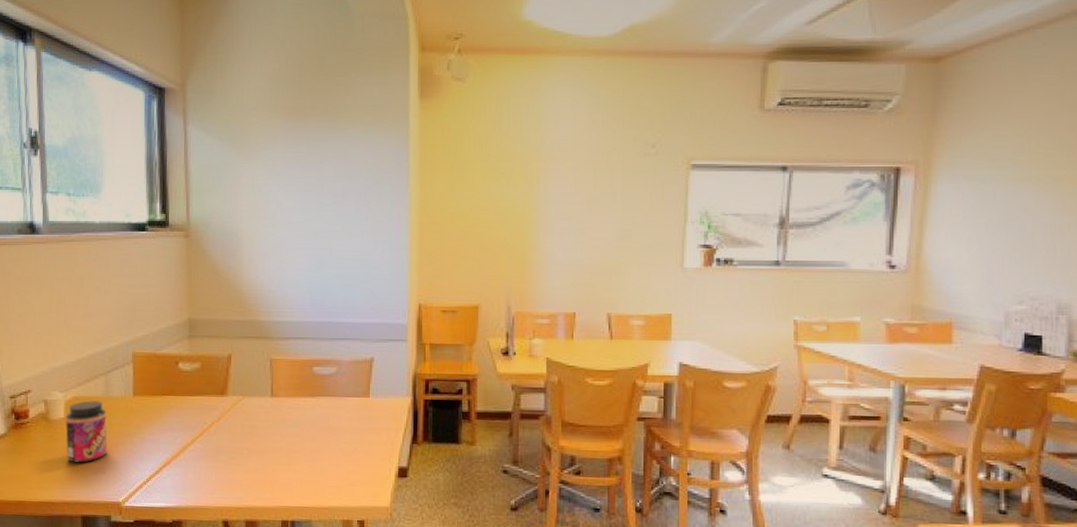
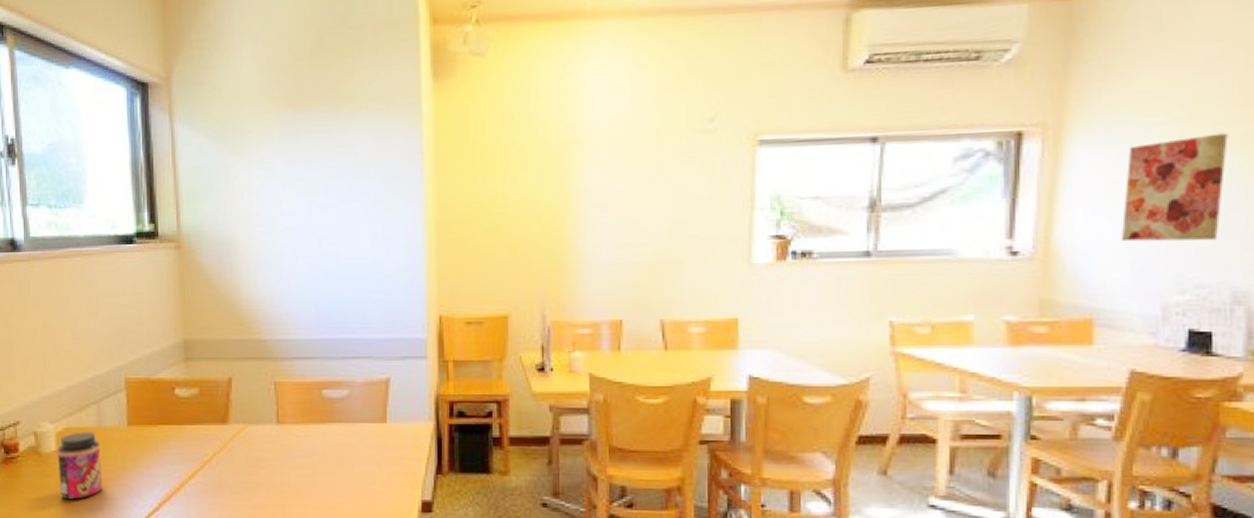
wall art: none [974,176,1055,262] -> present [1120,133,1228,242]

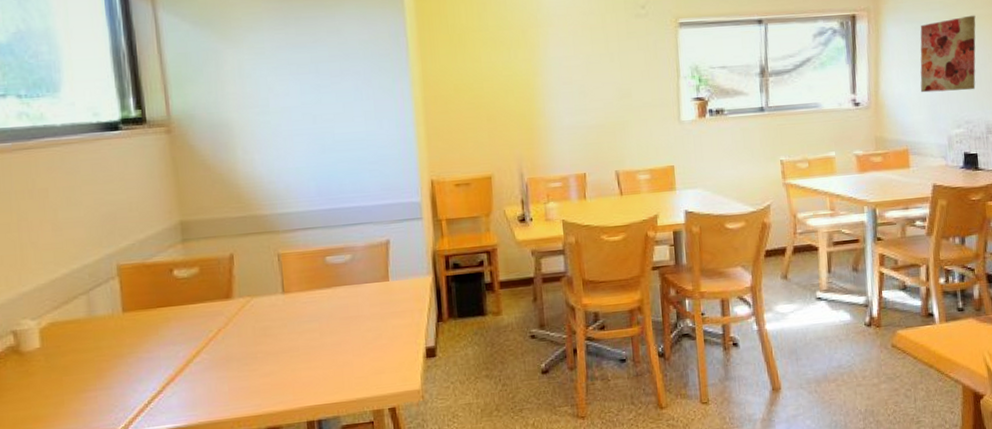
jar: present [56,432,103,500] -> none [41,323,98,396]

